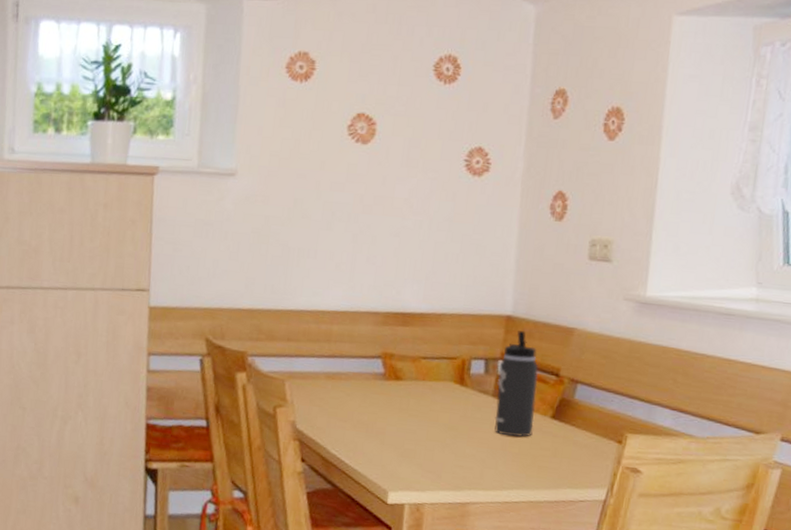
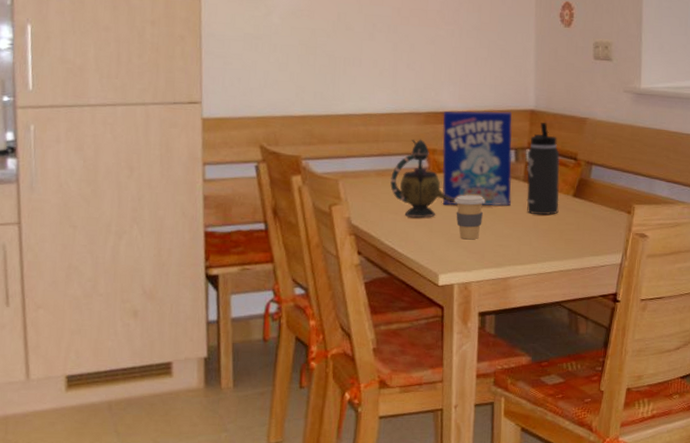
teapot: none [340,341,413,429] -> present [390,139,457,218]
cereal box: none [397,312,484,423] -> present [442,110,512,206]
coffee cup: none [411,406,447,457] -> present [454,195,486,240]

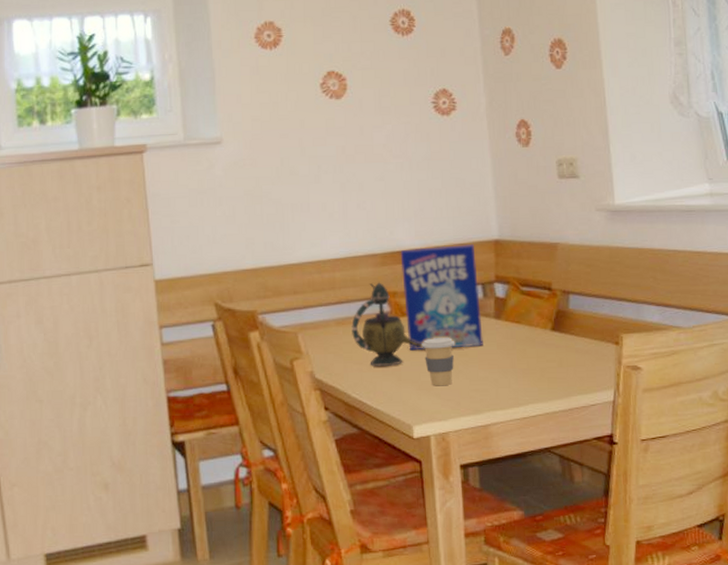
thermos bottle: present [526,122,560,215] -> none [496,251,537,353]

